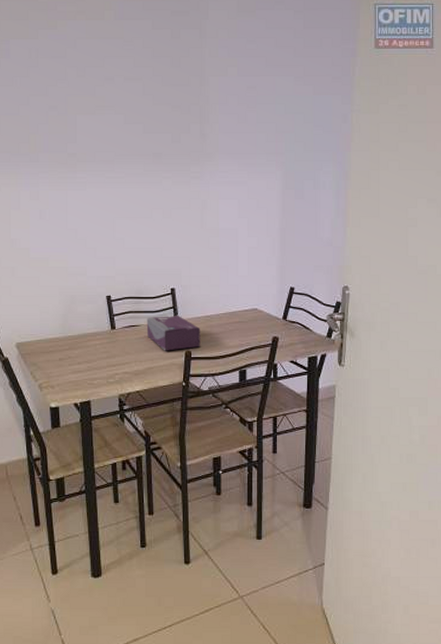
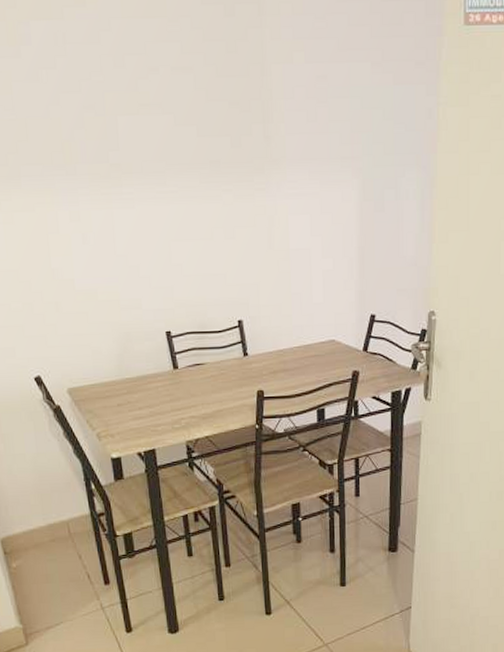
tissue box: present [146,316,201,351] -> none [212,351,274,391]

